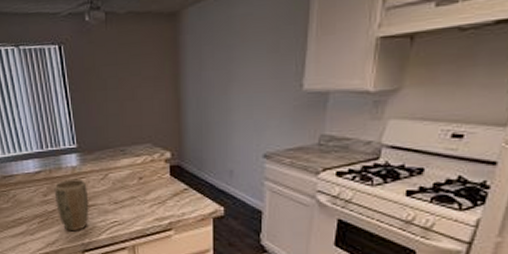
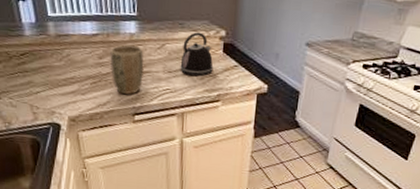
kettle: none [126,157,162,205] -> present [180,32,214,77]

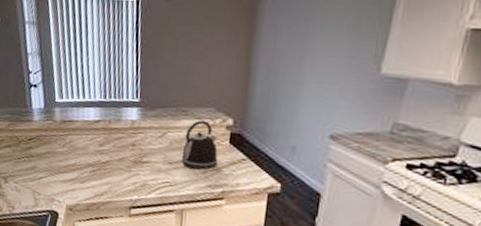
plant pot: present [110,45,144,95] -> none [110,132,144,186]

